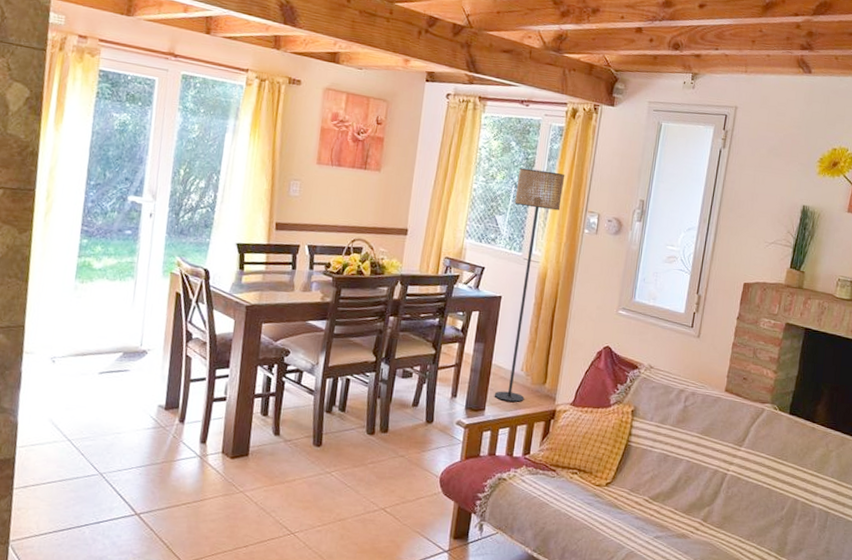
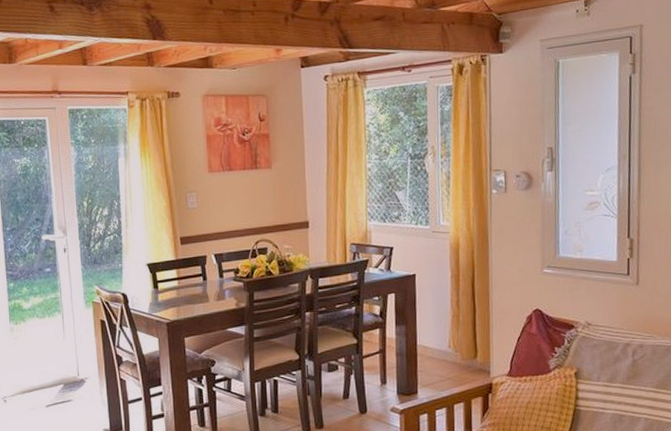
floor lamp: present [494,167,565,402] -> none [412,135,463,381]

